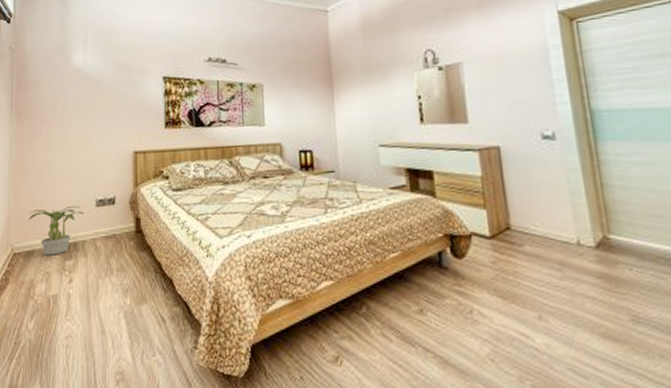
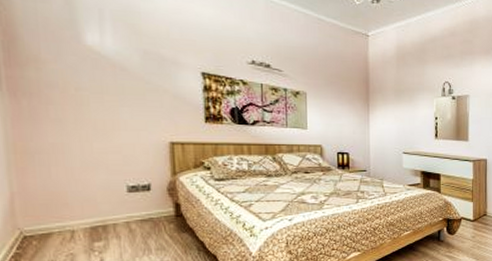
potted plant: present [29,205,84,256] -> none [40,190,113,238]

